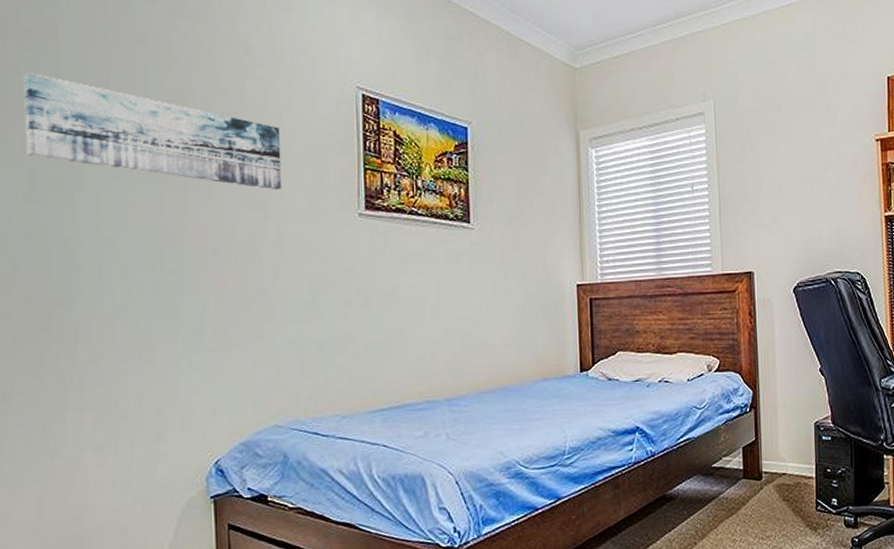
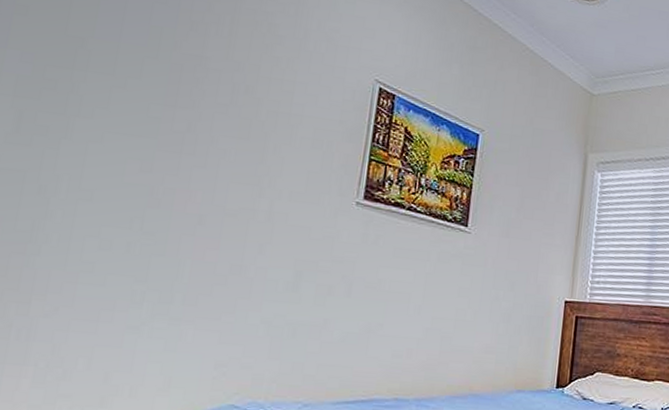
wall art: present [23,73,282,190] -> none [18,15,290,168]

